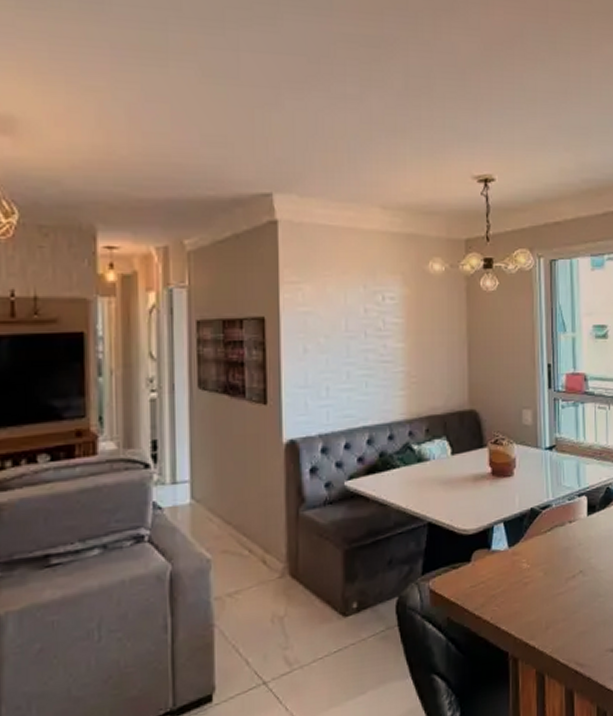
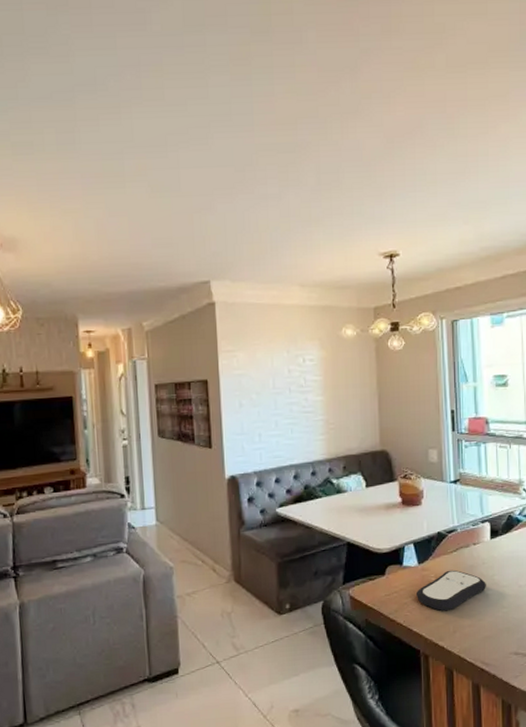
remote control: none [506,553,582,604] -> present [417,570,486,611]

